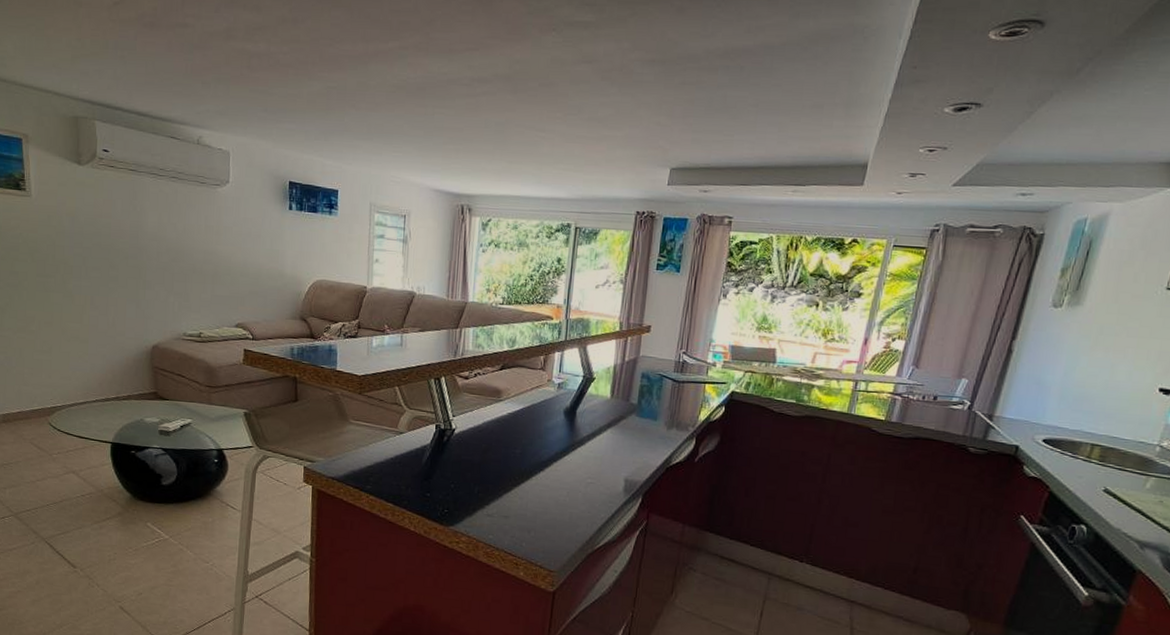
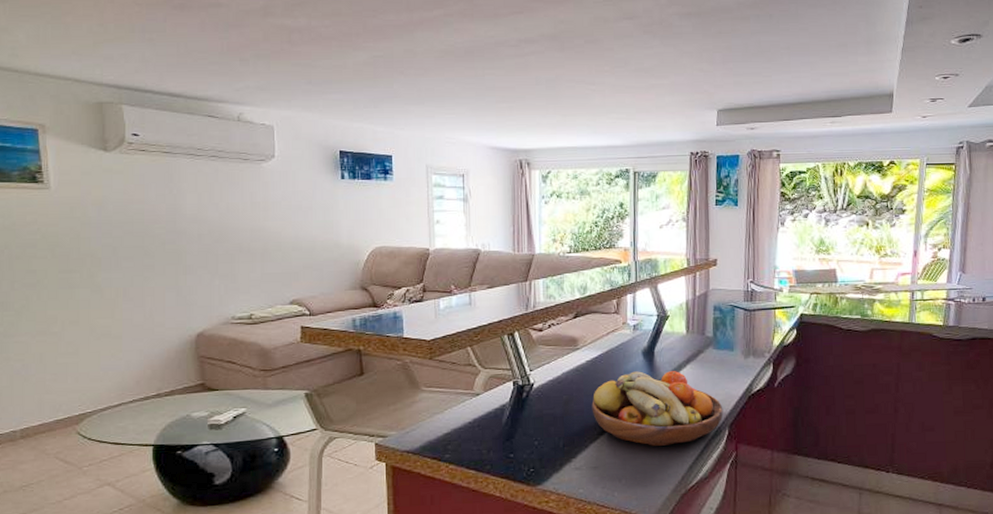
fruit bowl: none [508,429,639,506] -> present [591,371,723,446]

